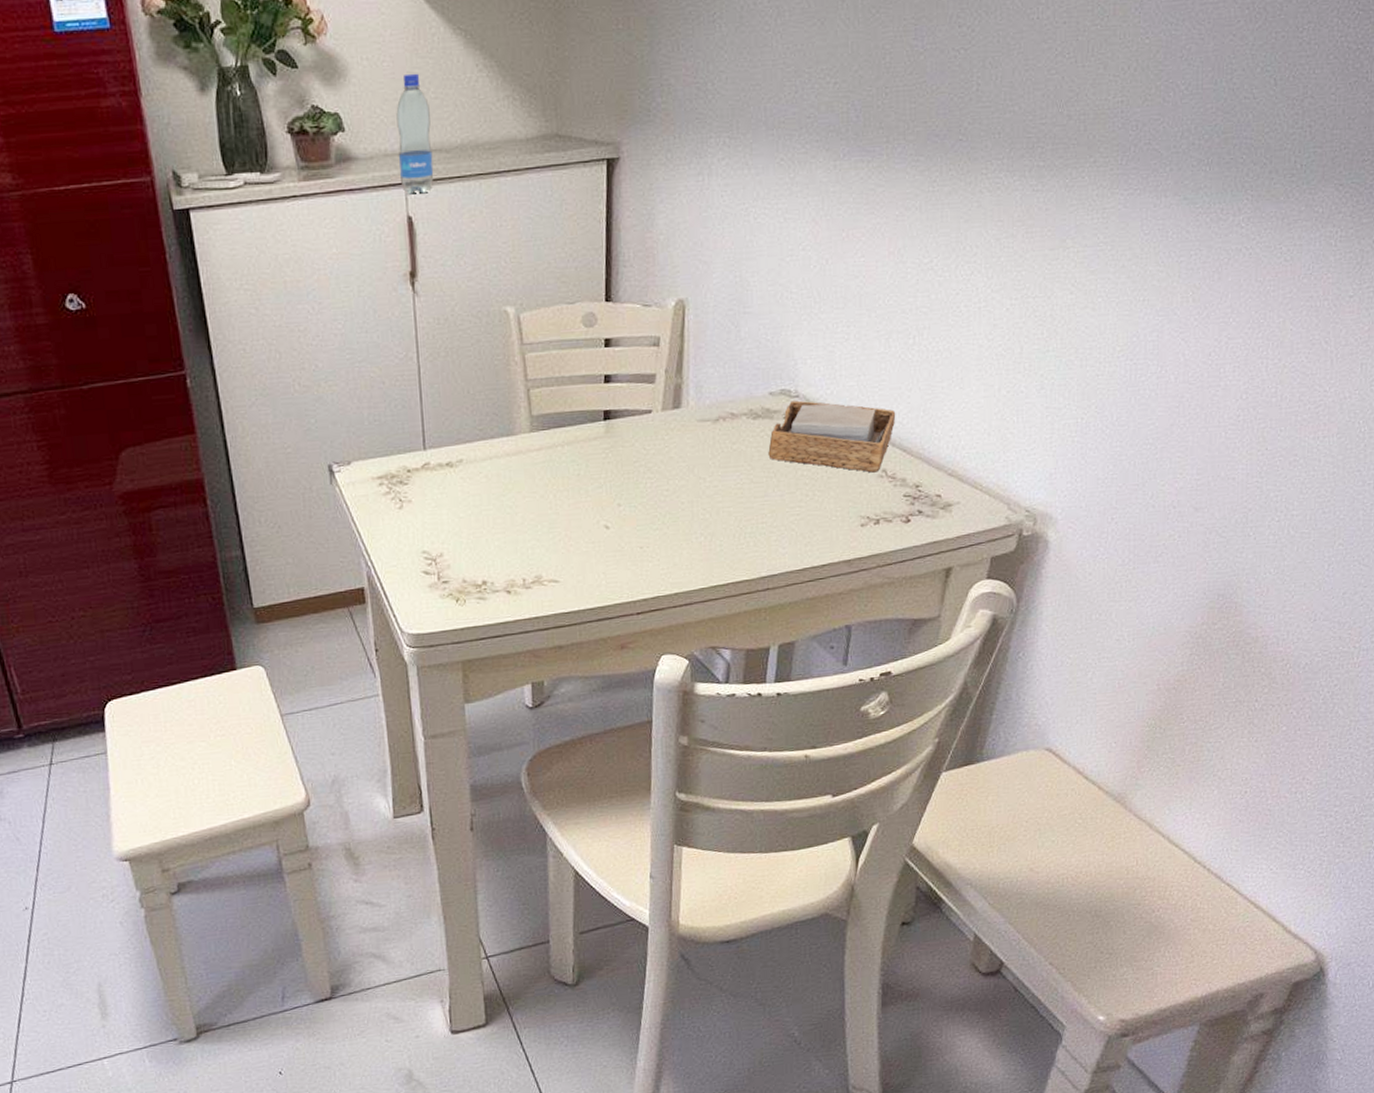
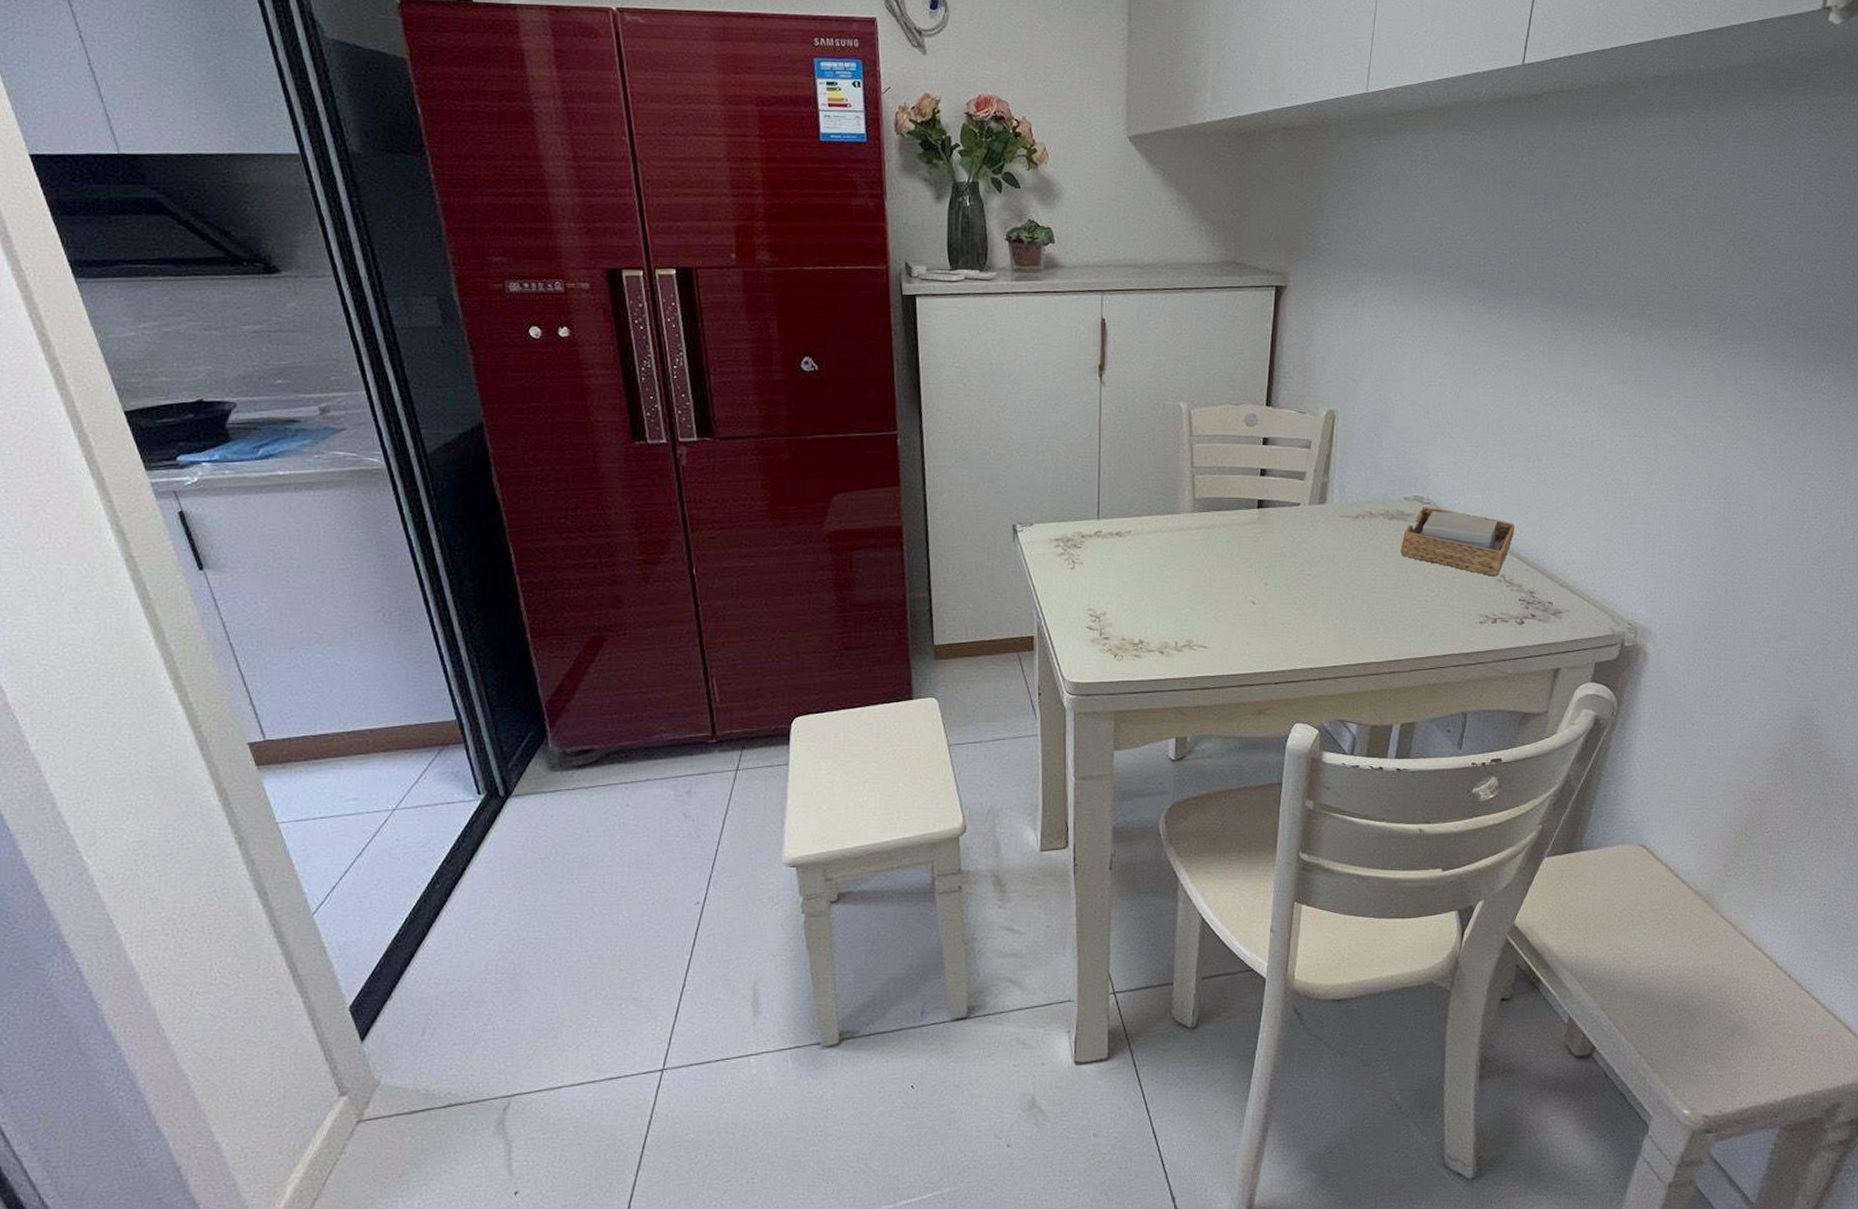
bottle: present [396,73,434,195] -> none [1097,201,1128,301]

